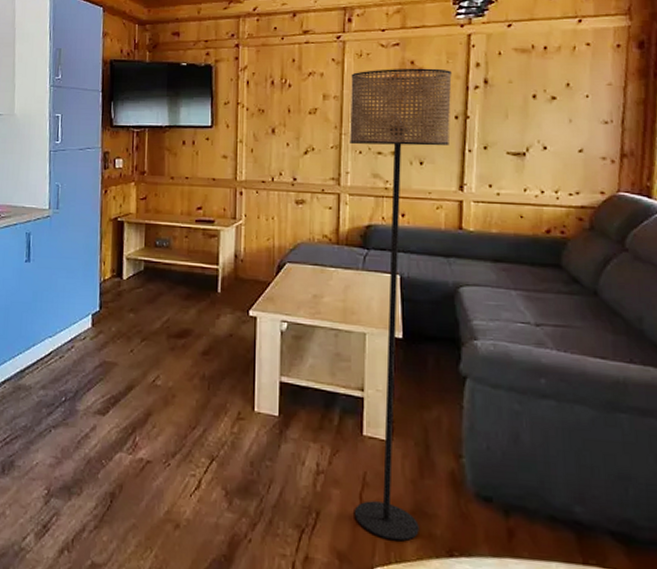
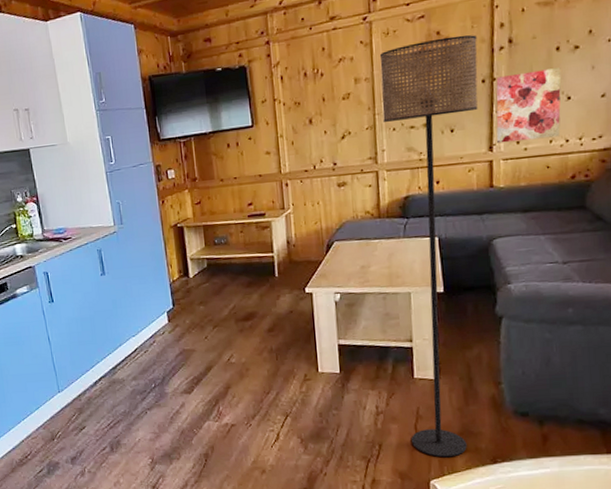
wall art: none [467,115,538,187] -> present [496,67,562,144]

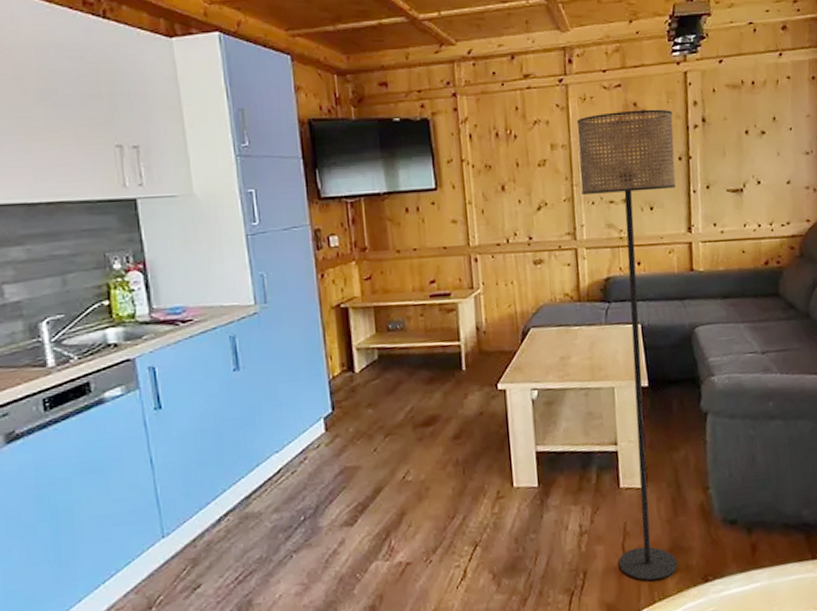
wall art: present [496,67,562,144] -> none [692,151,753,225]

